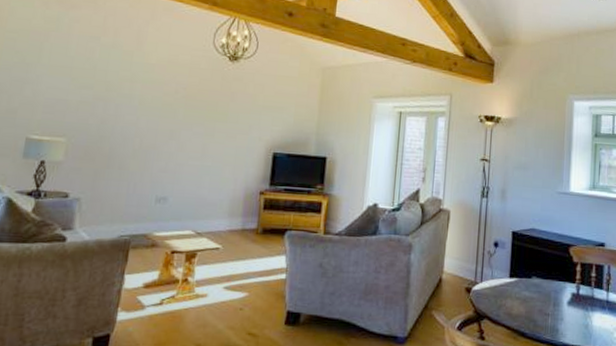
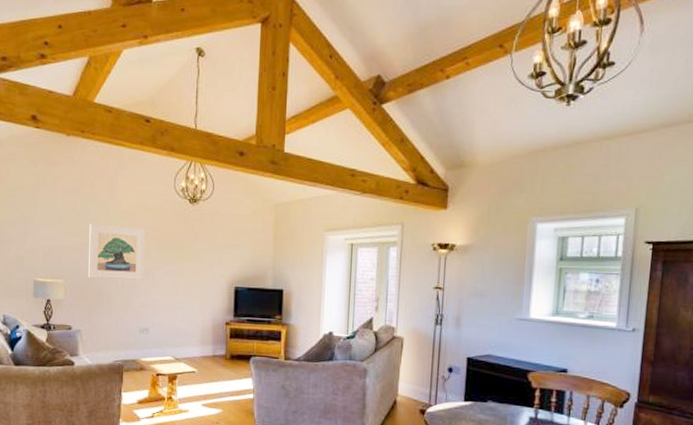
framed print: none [98,75,176,142] -> present [89,223,146,280]

